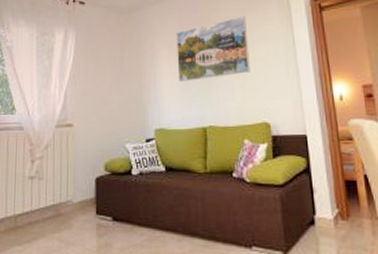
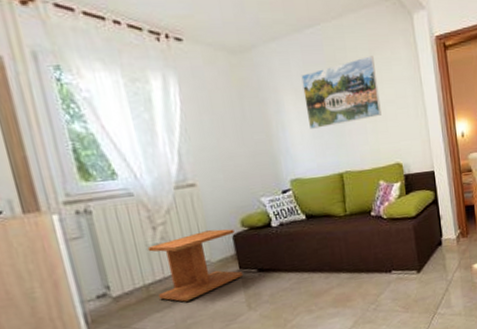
side table: none [22,170,99,239] -> present [147,228,244,302]

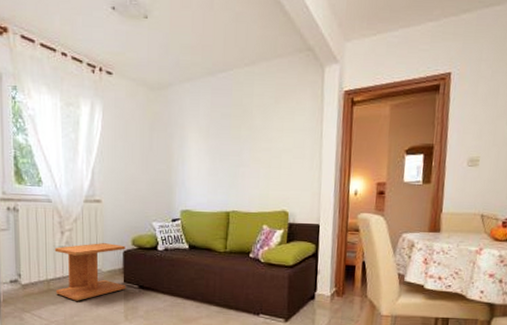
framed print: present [301,56,382,129] -> none [206,104,278,167]

